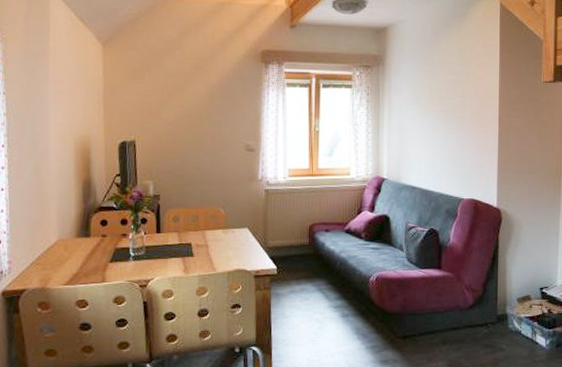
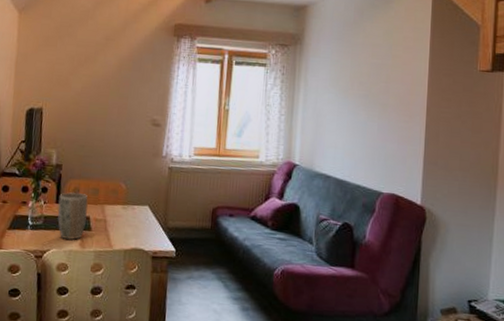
plant pot: none [158,220,188,267] -> present [57,191,88,240]

